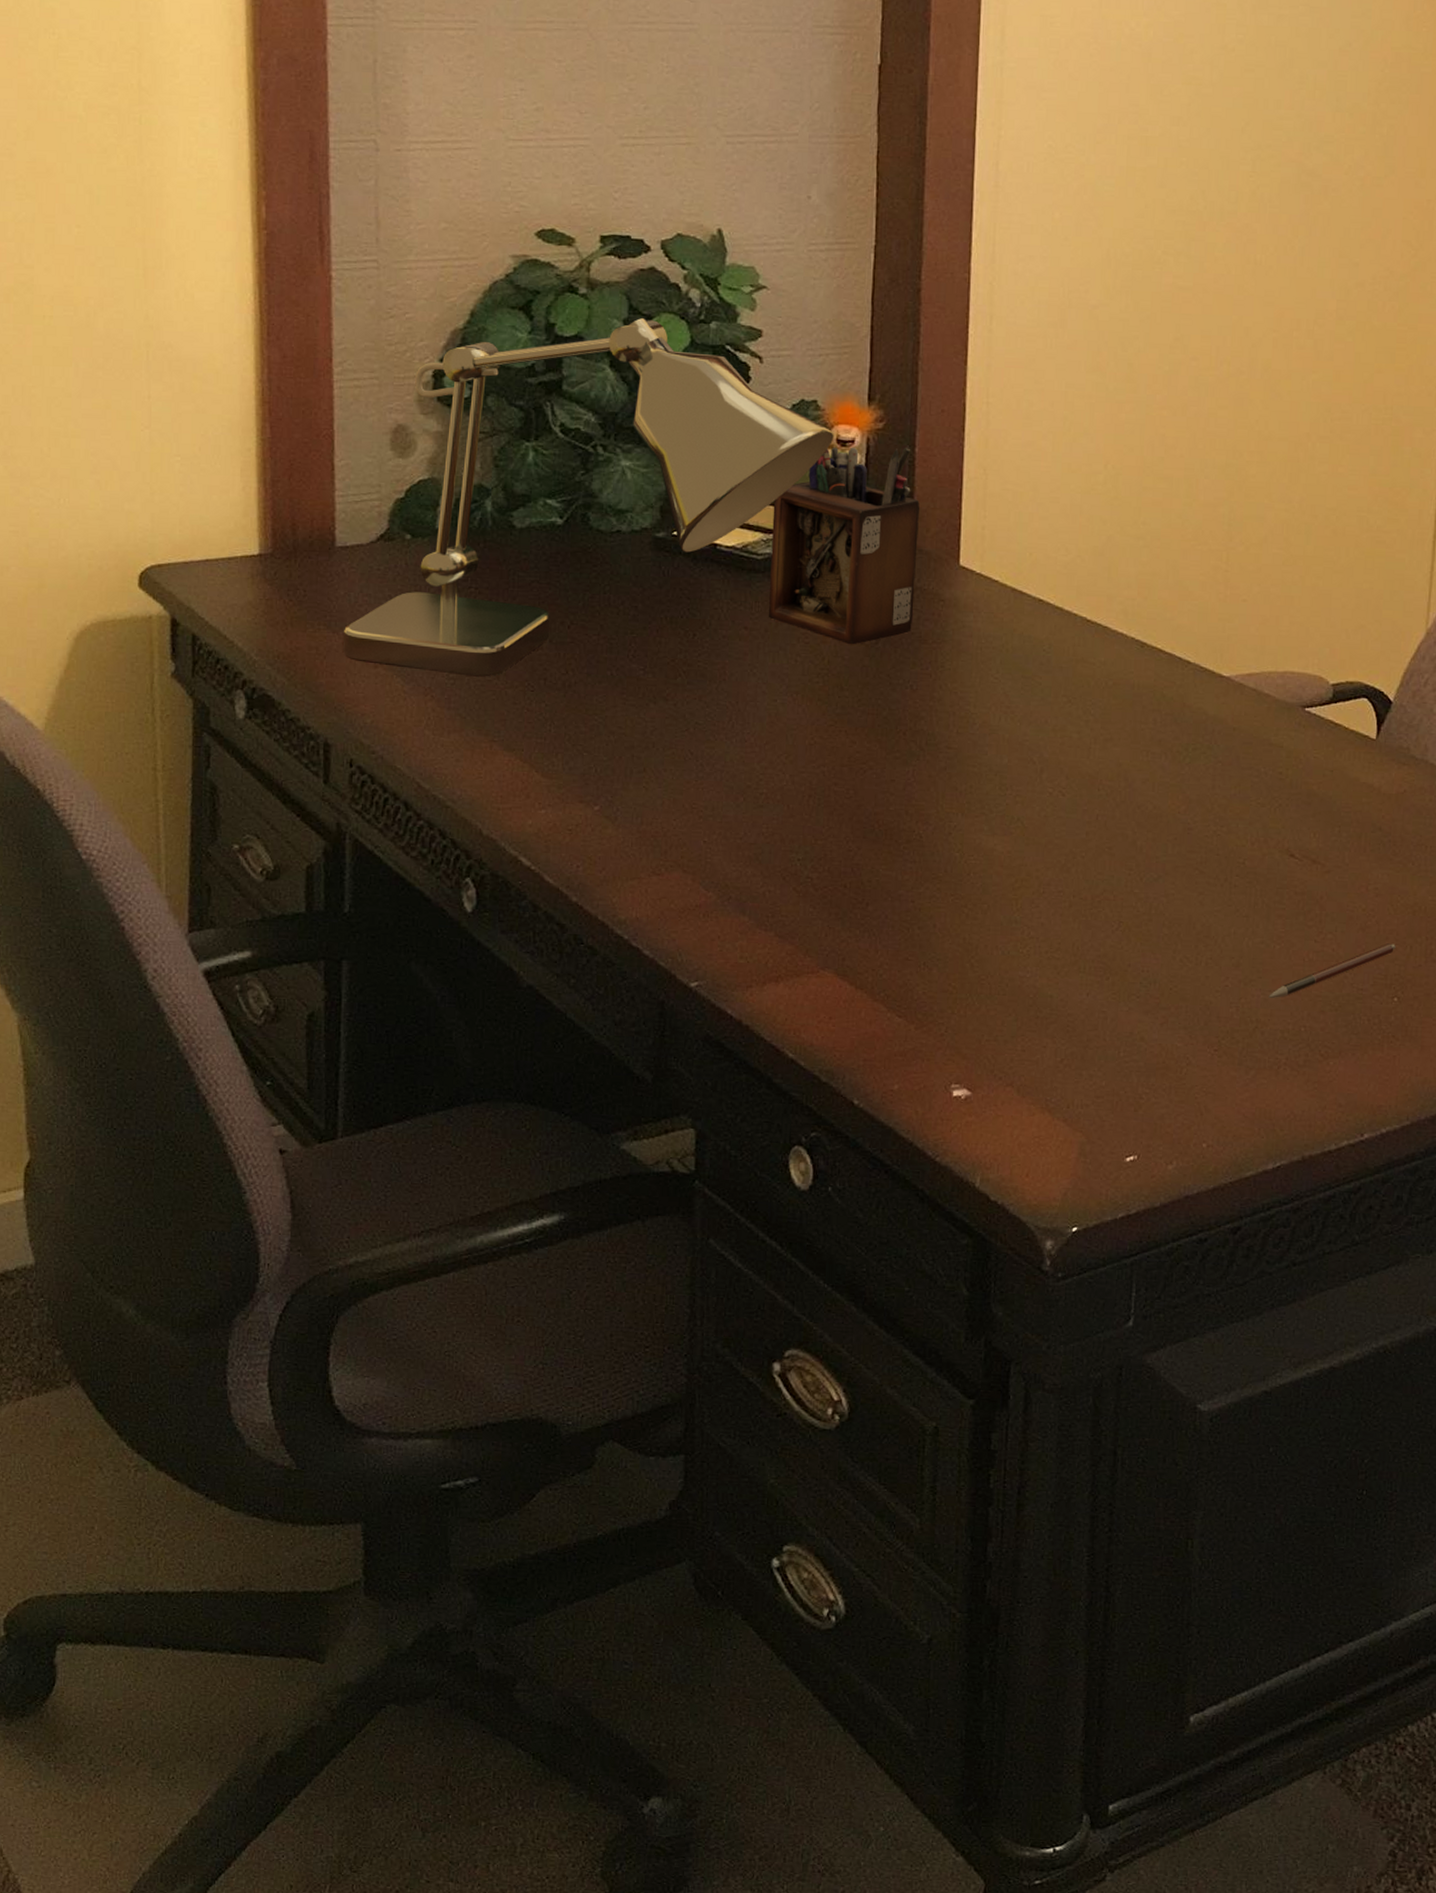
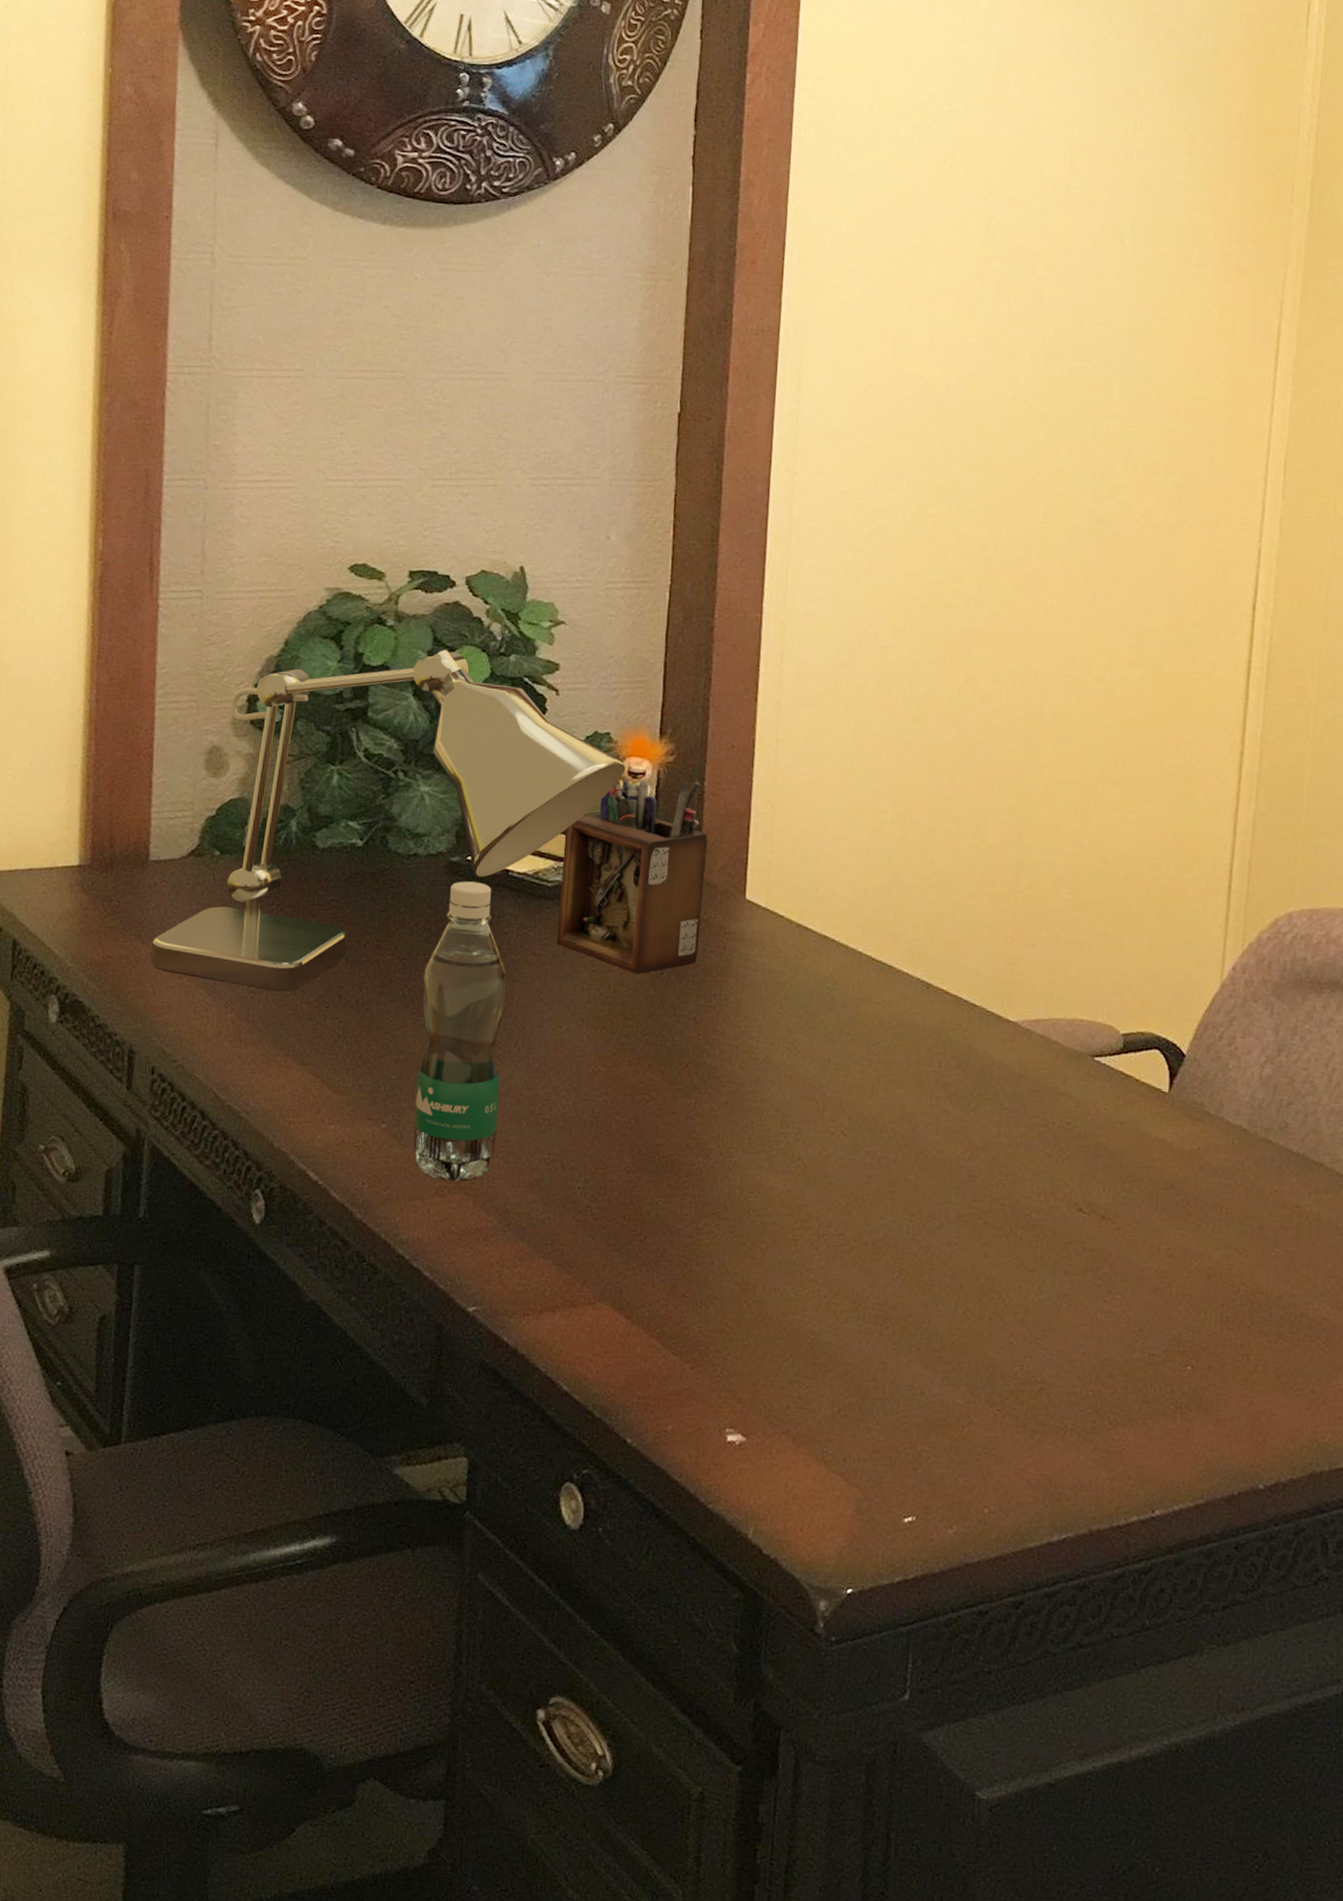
bottle: none [627,557,718,860] -> present [413,881,507,1182]
pen: present [1268,943,1396,999] -> none [1054,1308,1189,1360]

